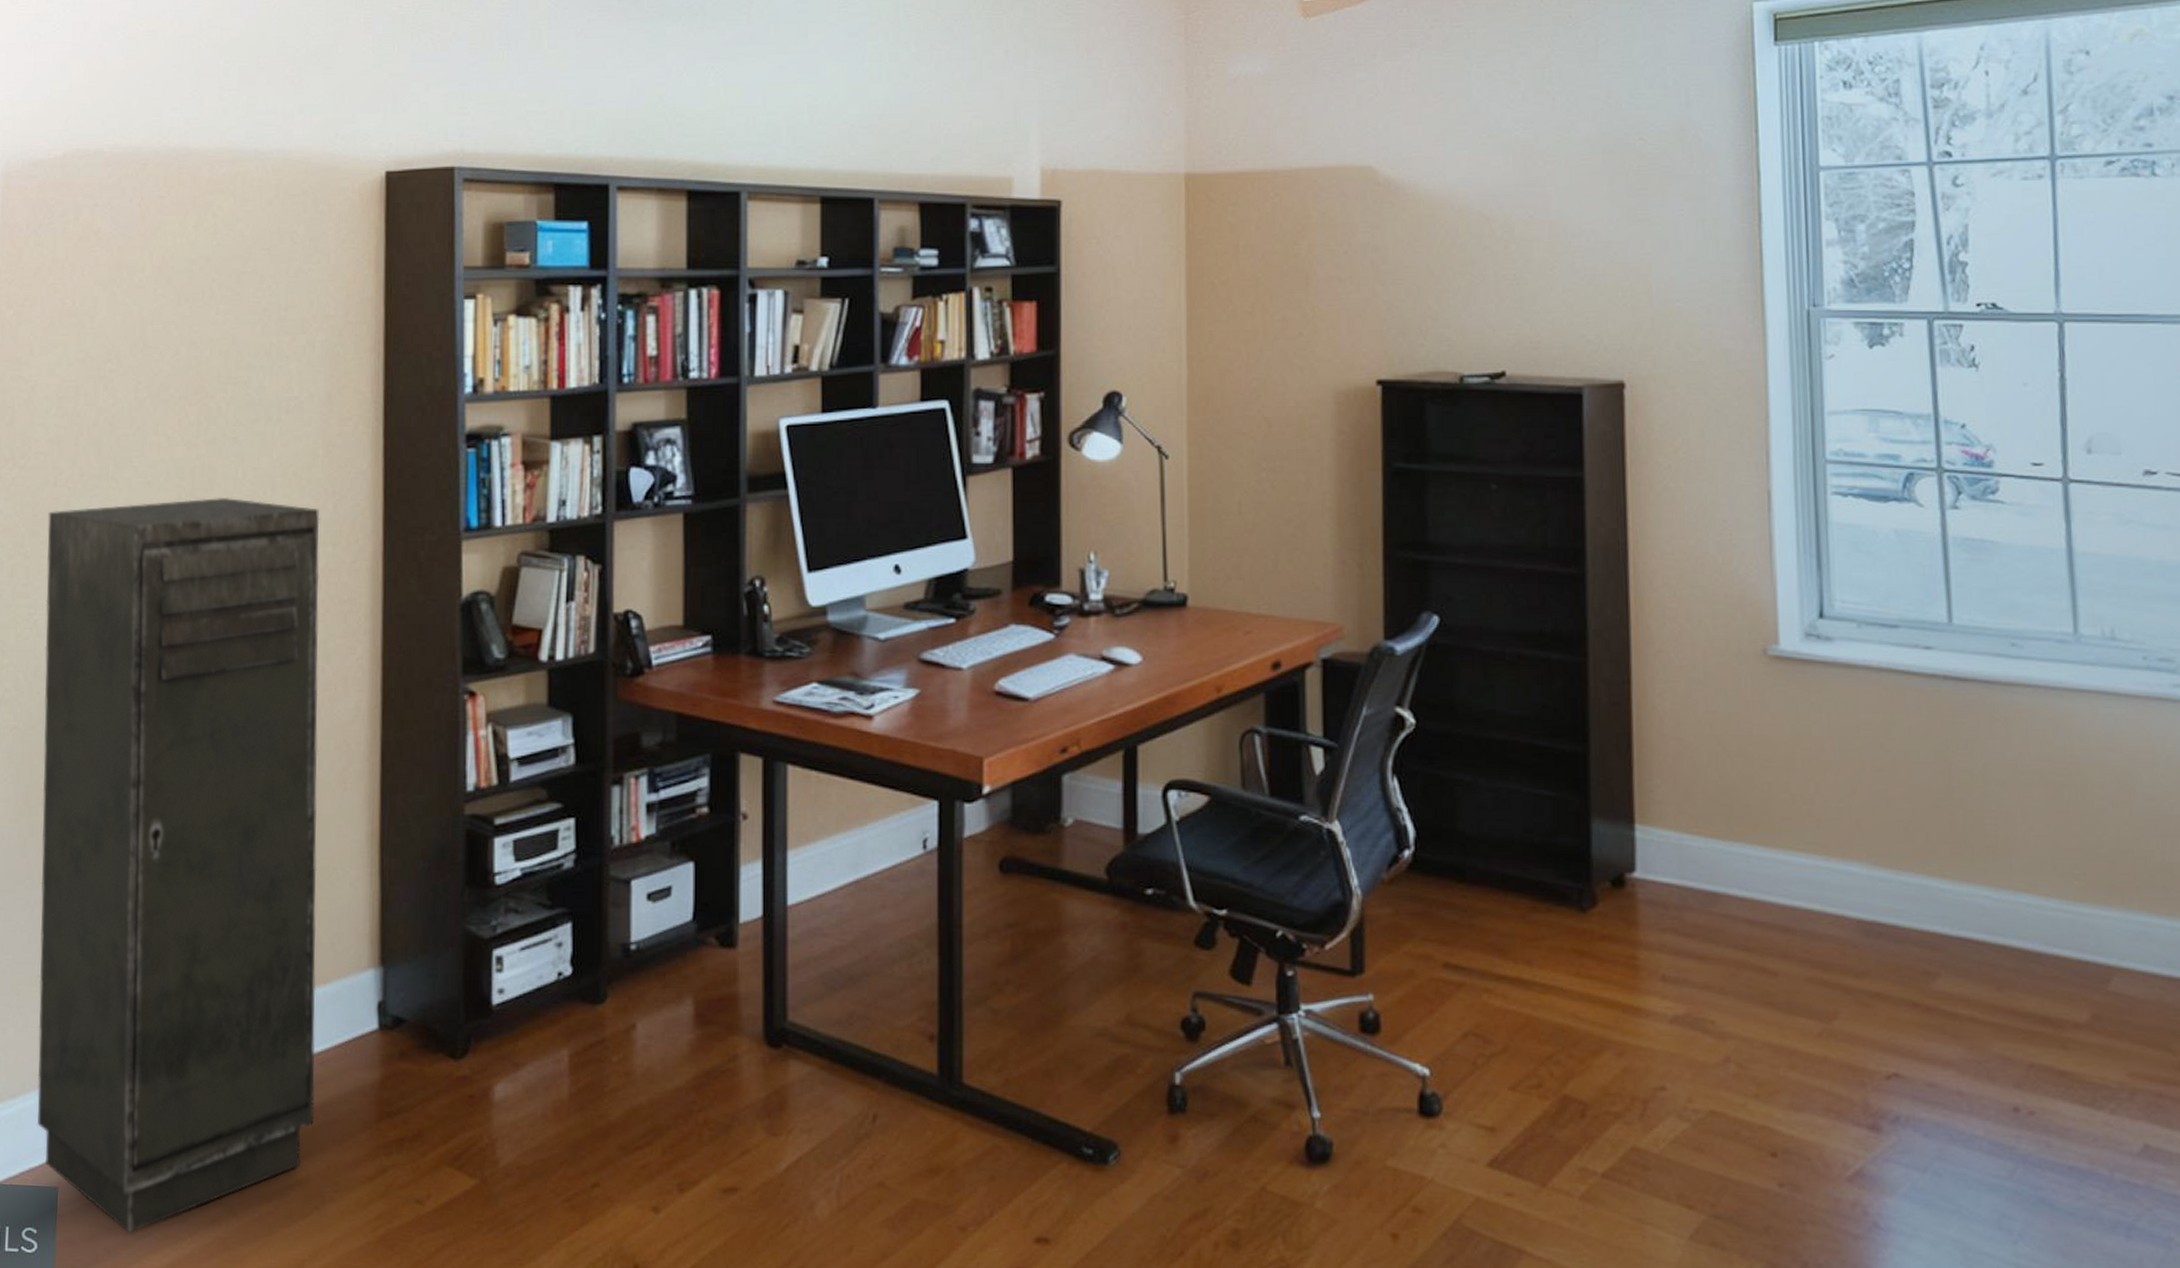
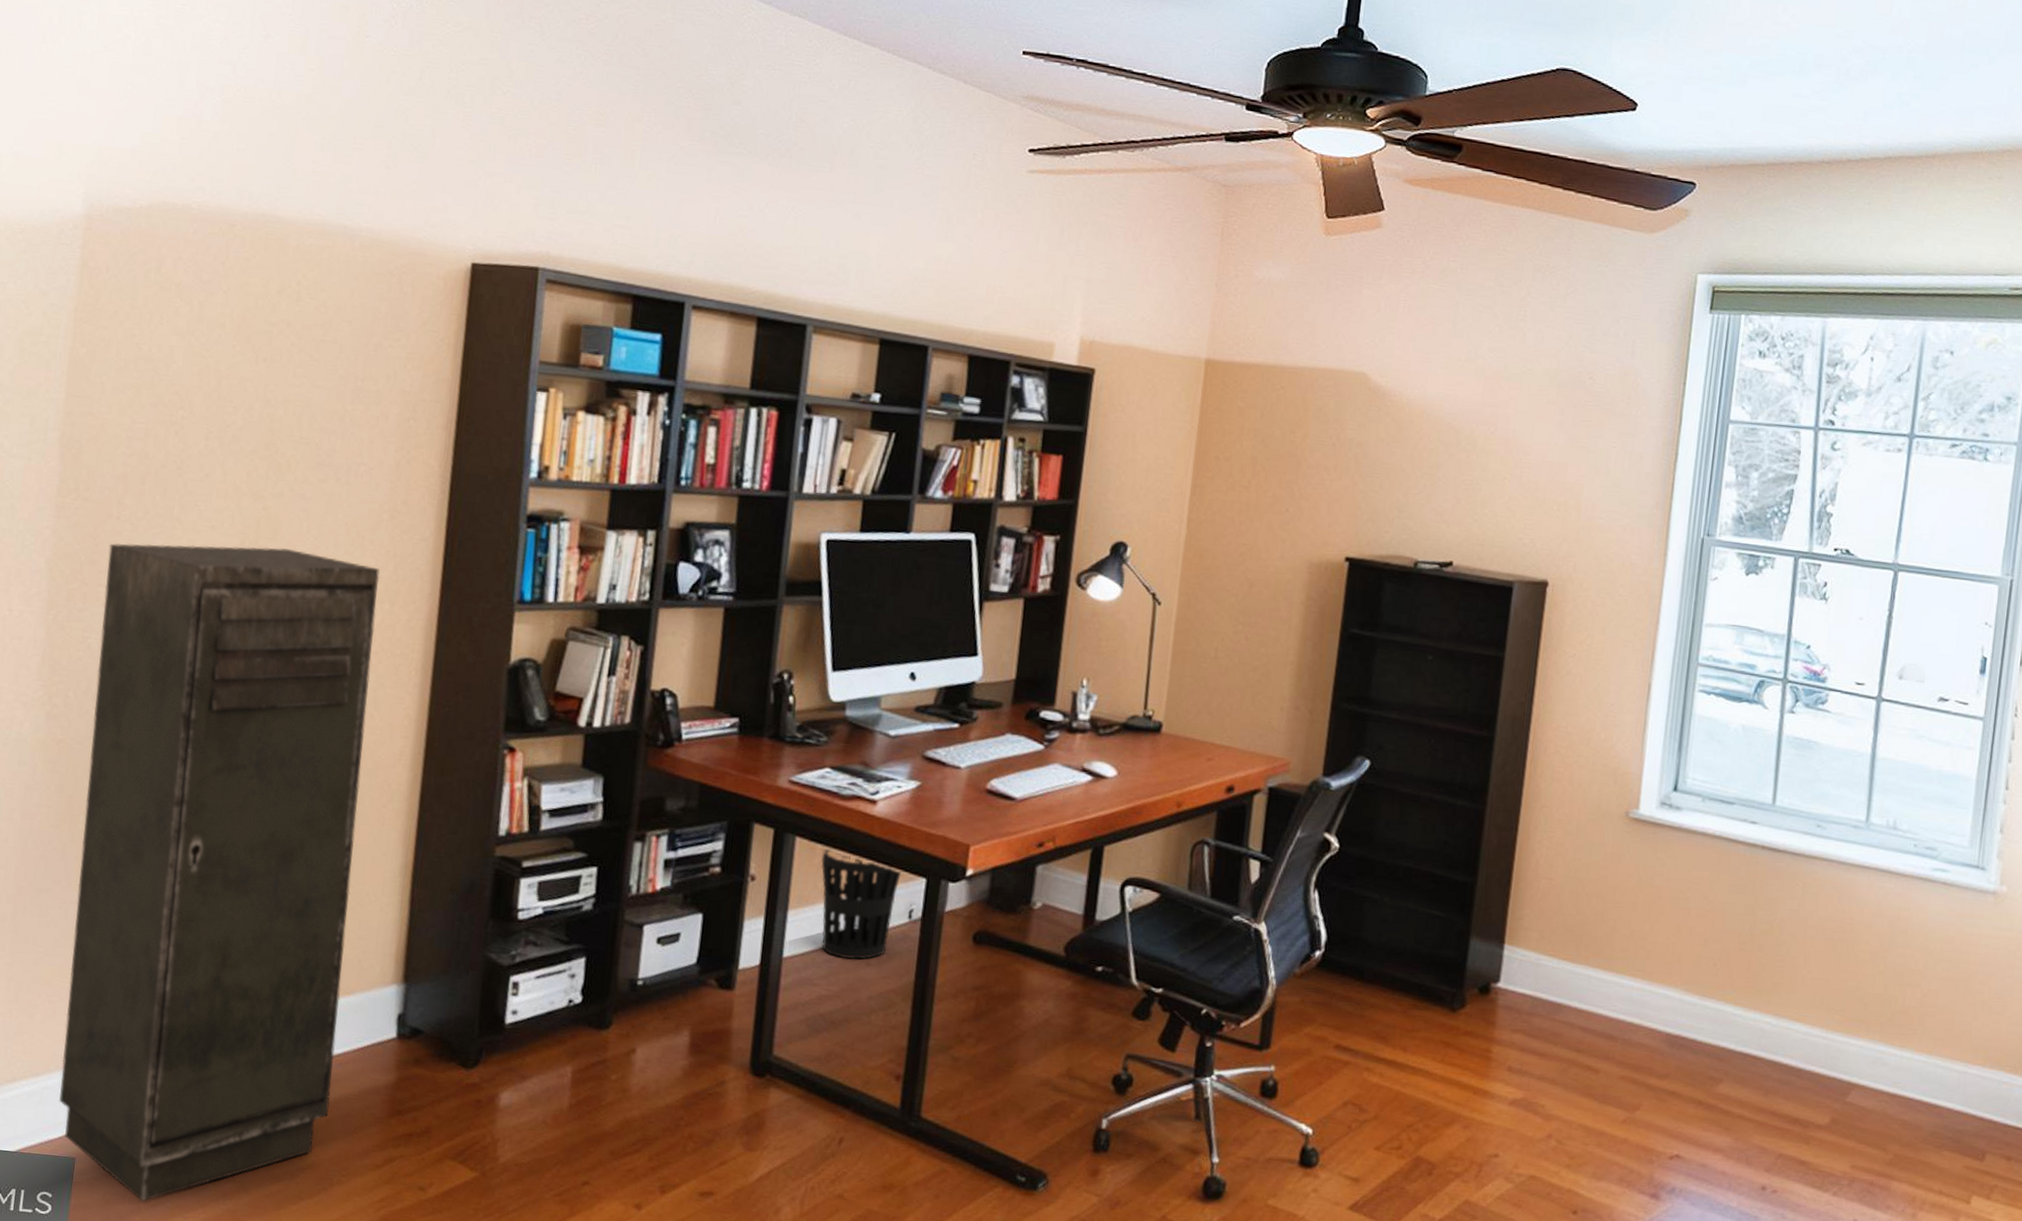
wastebasket: none [818,776,910,903] -> present [821,849,903,960]

